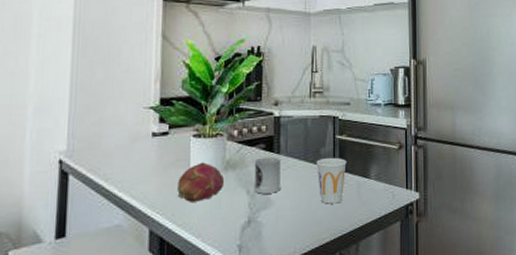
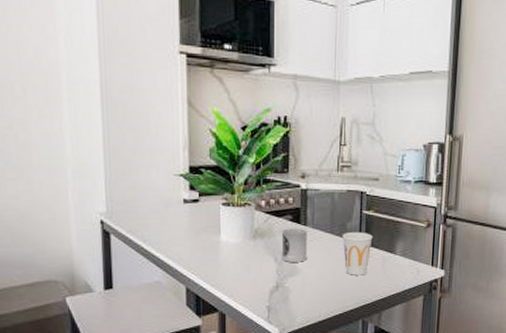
fruit: present [177,162,225,202] -> none [209,230,254,266]

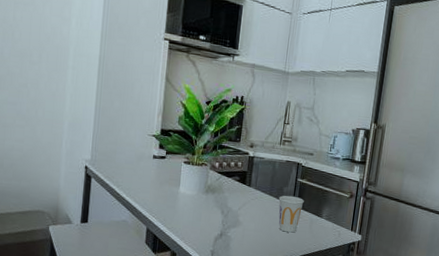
cup: present [282,228,307,262] -> none [228,187,251,217]

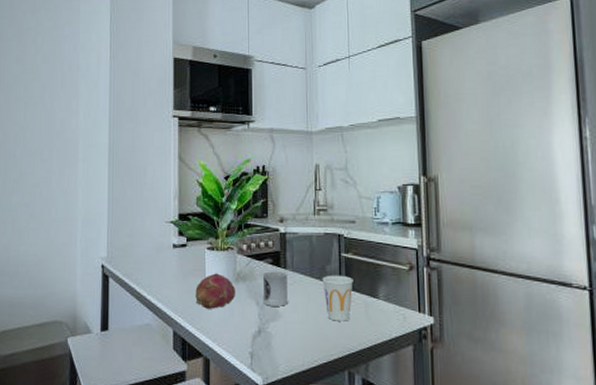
fruit: none [169,184,206,213] -> present [195,273,236,309]
cup: none [228,187,251,217] -> present [263,271,288,306]

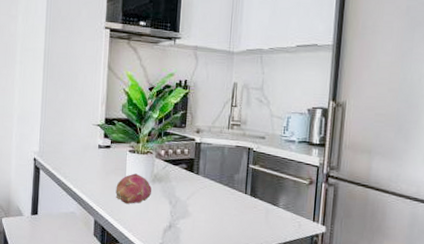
cup: present [263,271,288,306] -> none [176,175,199,207]
cup: present [322,275,353,321] -> none [230,183,258,224]

